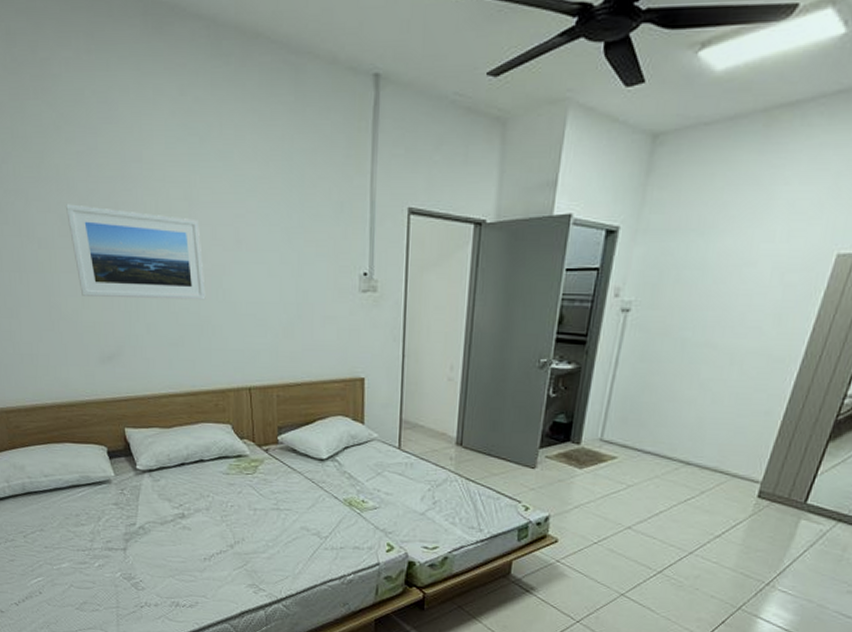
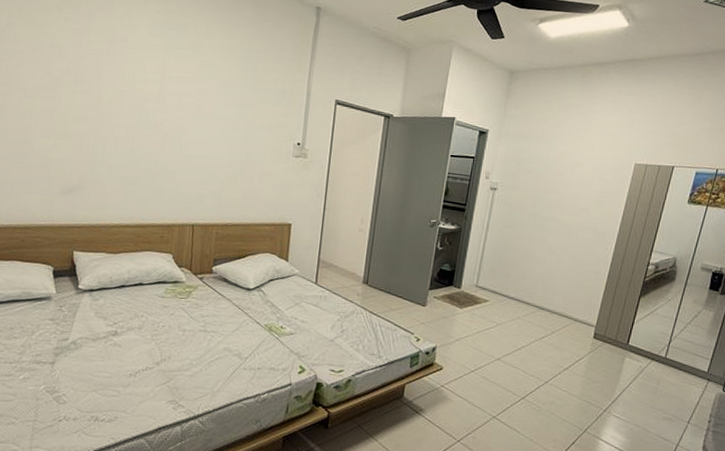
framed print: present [65,204,206,300] -> none [54,66,168,151]

